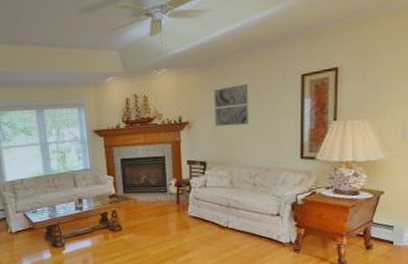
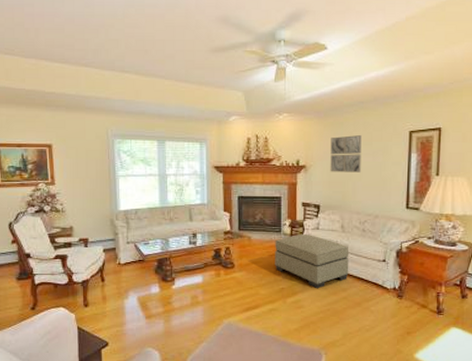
ottoman: none [161,193,241,247] -> present [275,234,349,289]

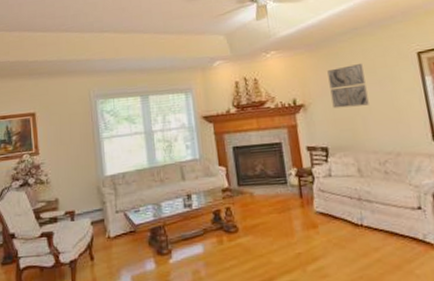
ottoman: present [275,234,349,289] -> none [282,183,378,251]

